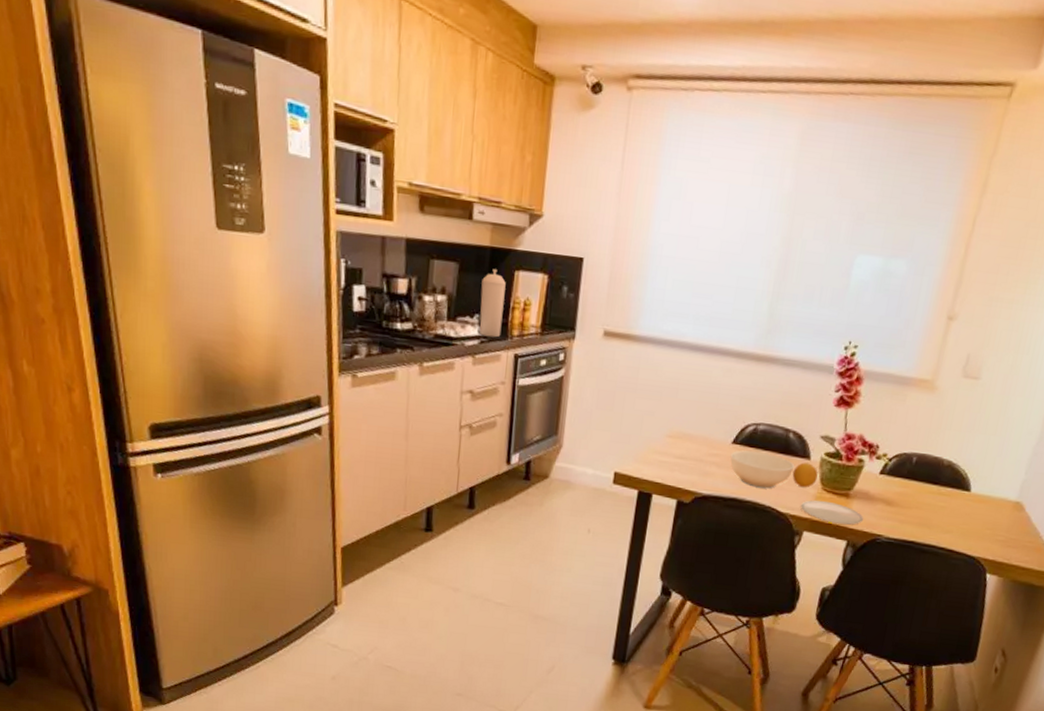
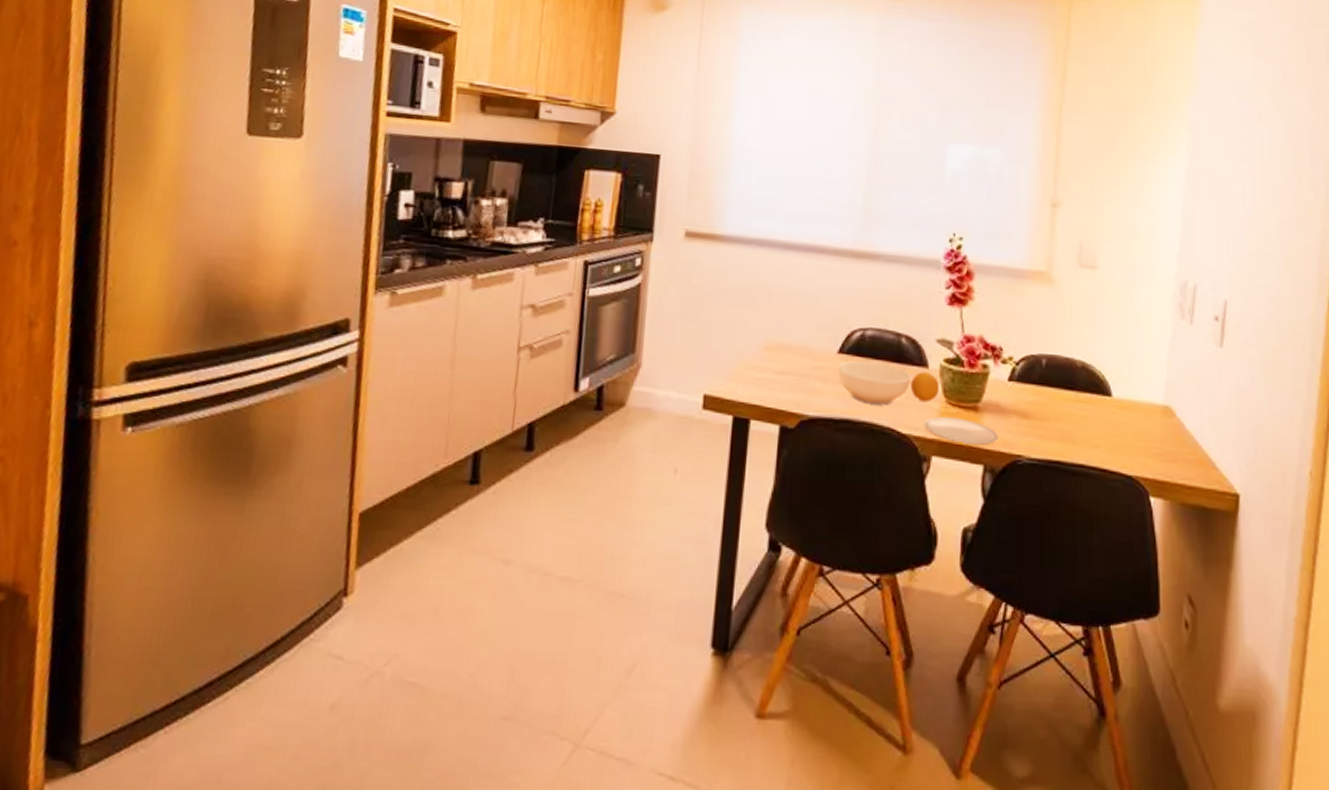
canister: present [479,269,506,338] -> none [544,169,575,243]

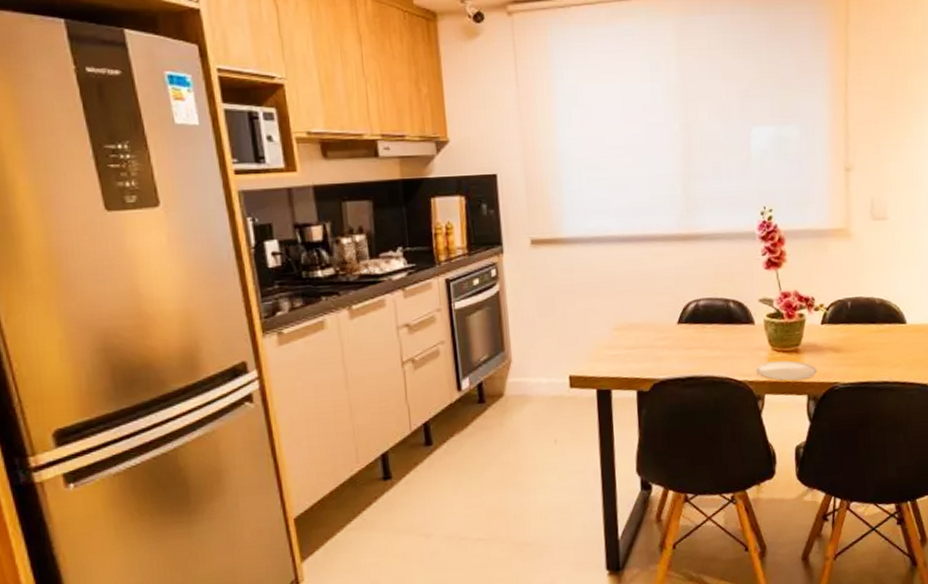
bowl: present [837,360,912,404] -> none [678,326,742,361]
fruit: present [910,372,939,403] -> none [741,328,765,353]

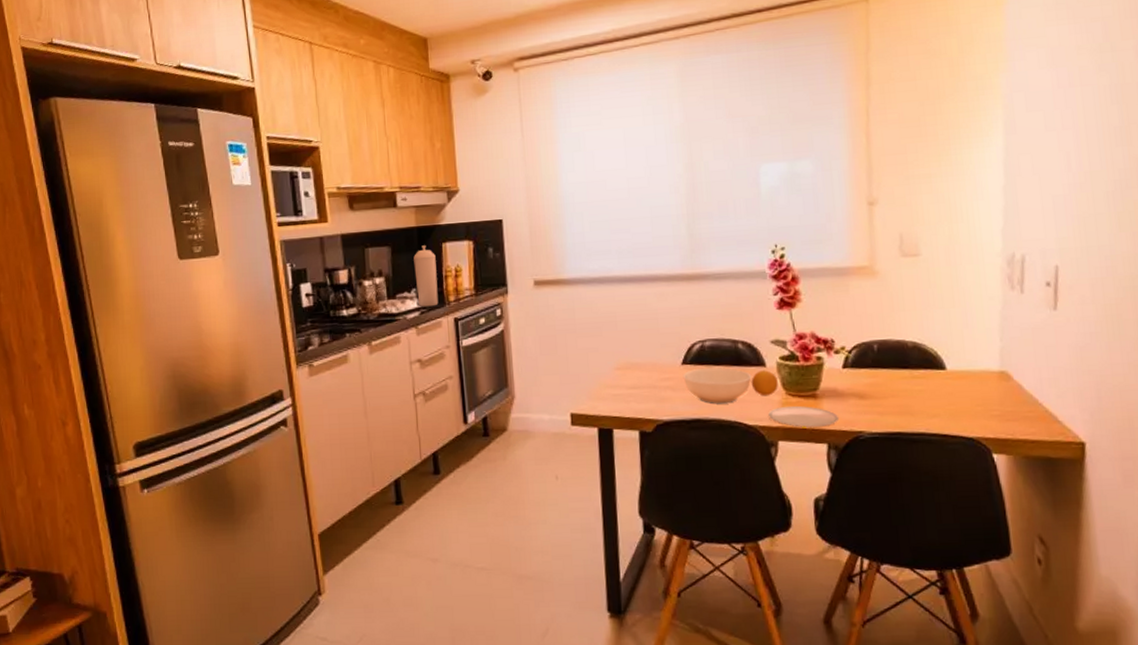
canister: none [399,200,428,268] -> present [413,245,439,307]
bowl: none [678,326,742,361] -> present [683,367,752,403]
fruit: none [741,328,765,353] -> present [751,370,778,397]

